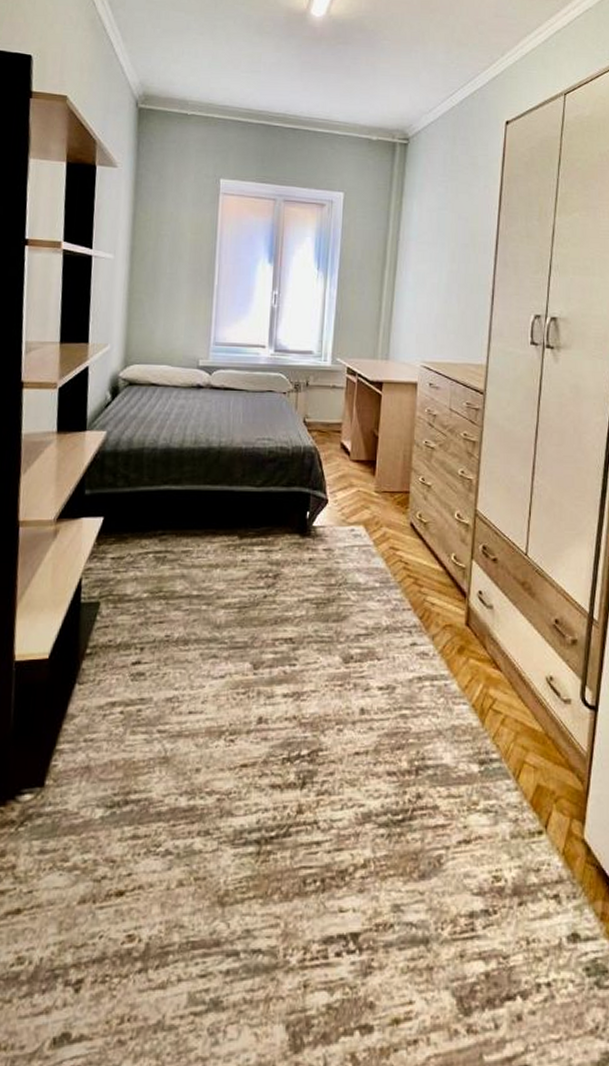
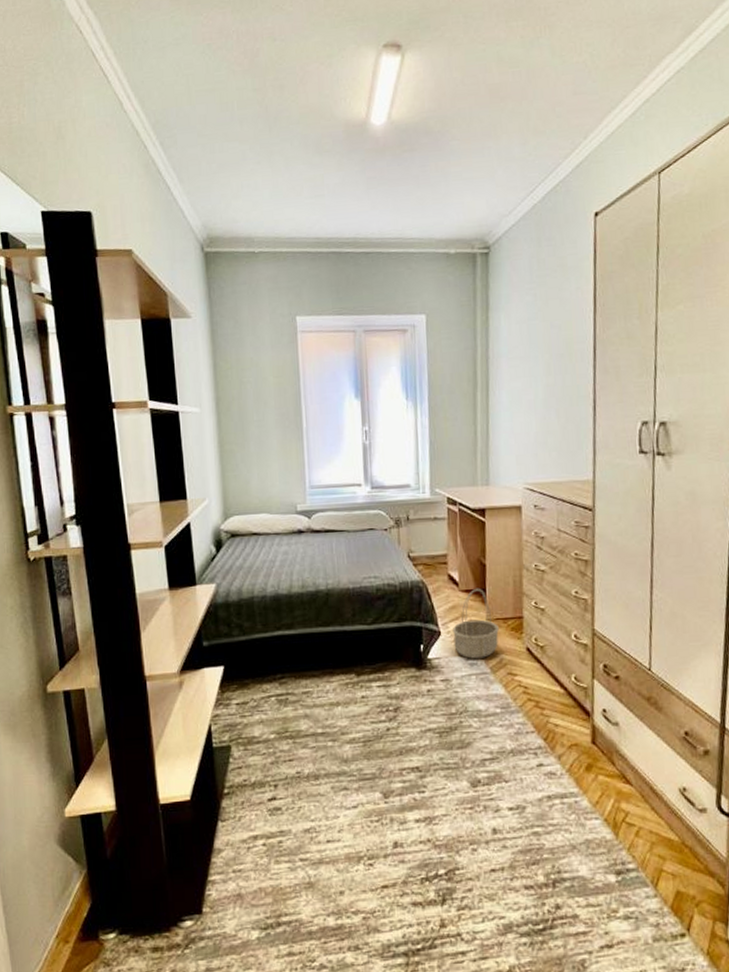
basket: none [339,459,385,530] -> present [452,588,499,659]

